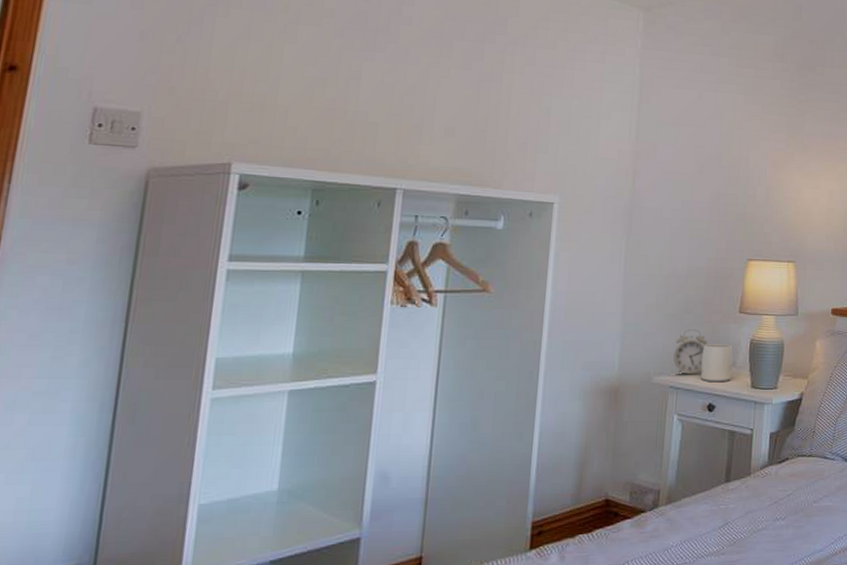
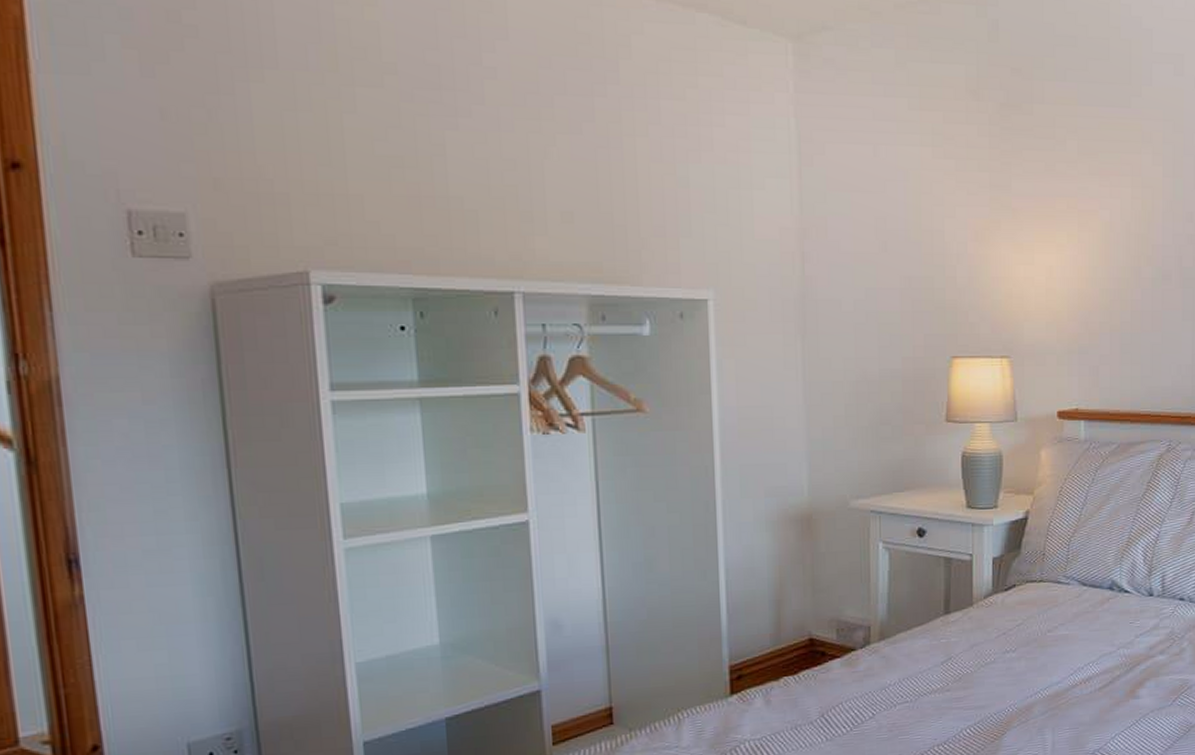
alarm clock: present [674,329,707,375] -> none [872,443,911,497]
mug: present [700,343,733,383] -> none [905,458,942,504]

